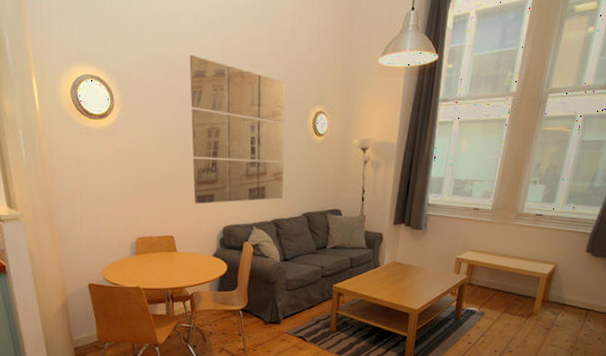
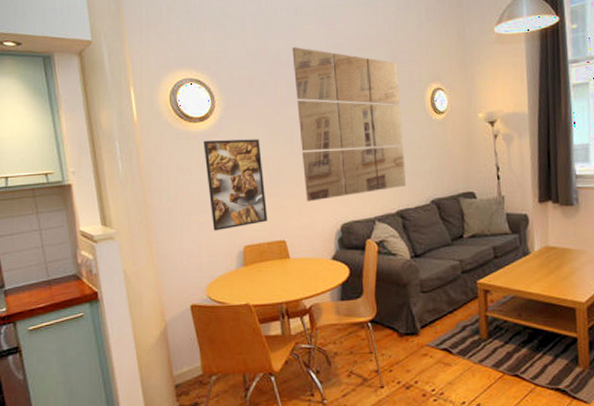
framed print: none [103,137,159,222] -> present [204,139,268,231]

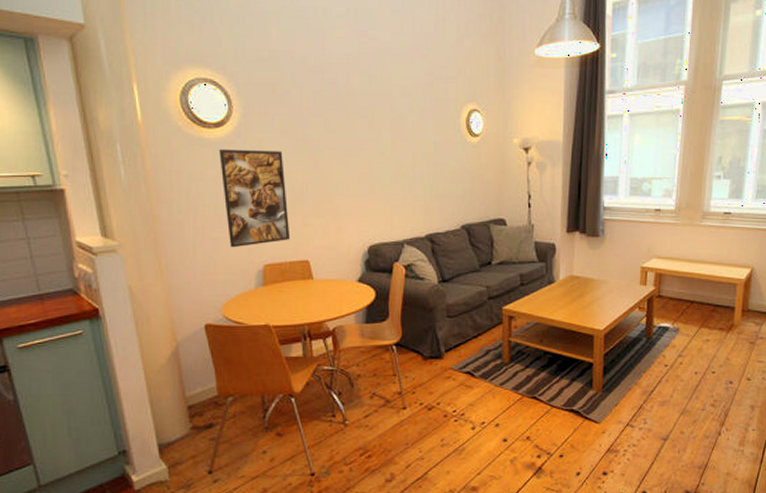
wall art: present [292,47,406,202] -> none [320,52,436,221]

